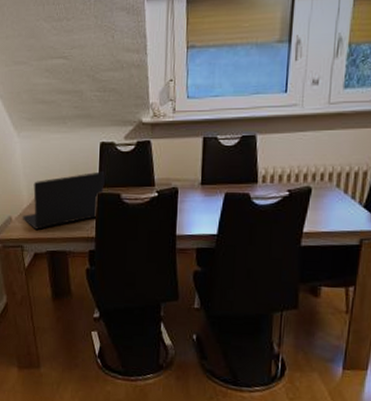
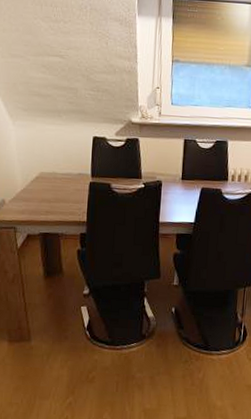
laptop: present [22,171,104,230] -> none [15,162,96,213]

